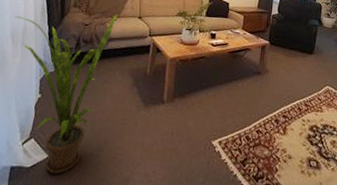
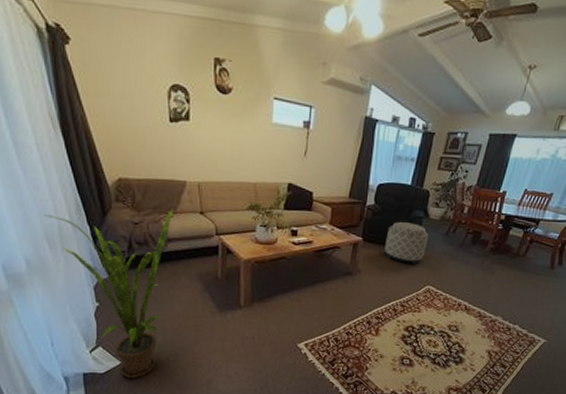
ottoman: none [288,29,324,67] -> present [384,222,429,265]

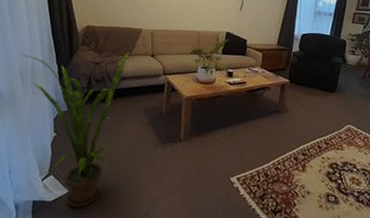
ottoman: present [384,222,429,265] -> none [309,67,347,105]

